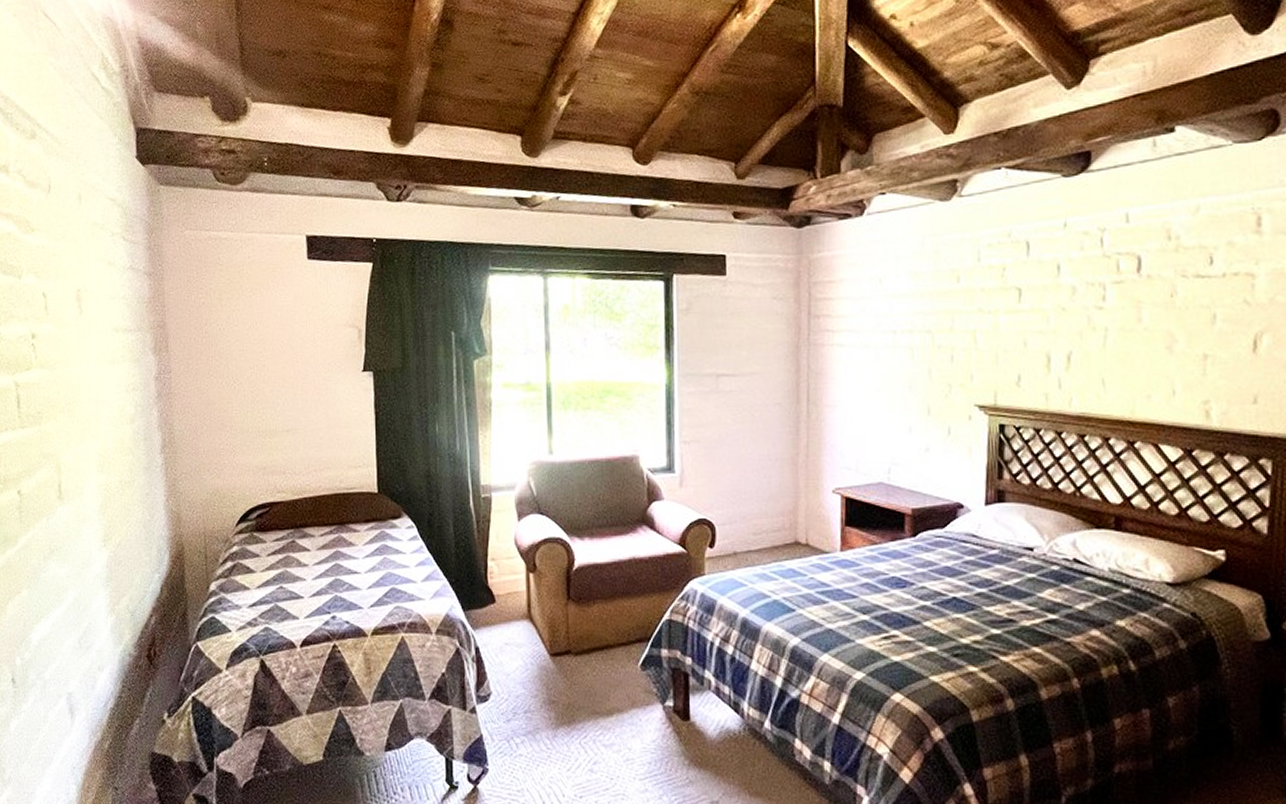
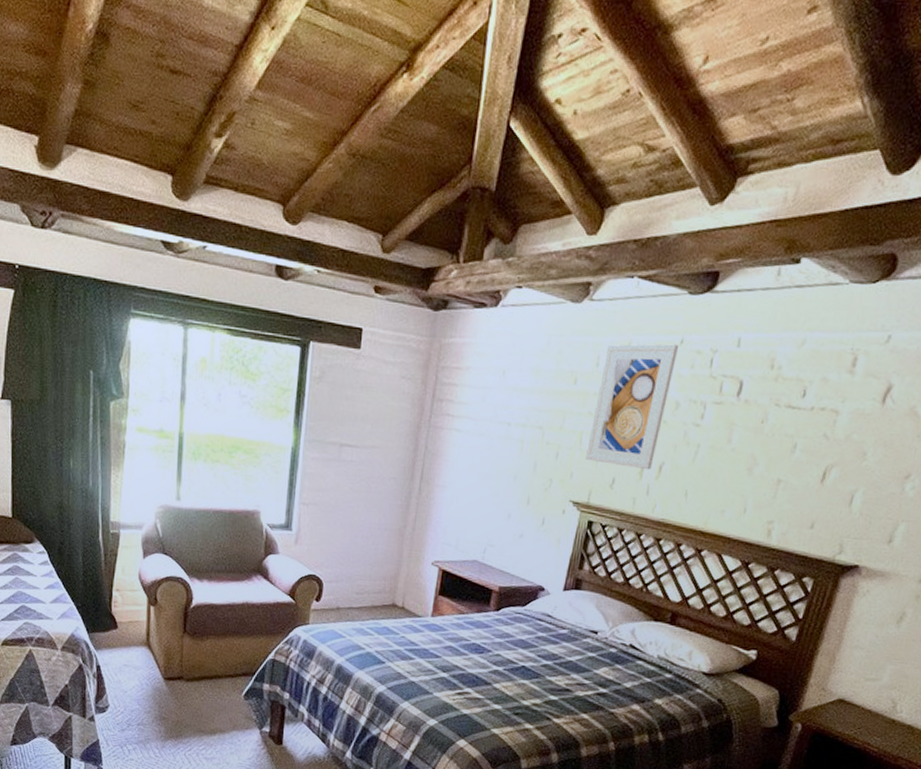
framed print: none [983,228,1063,362] -> present [586,344,678,470]

